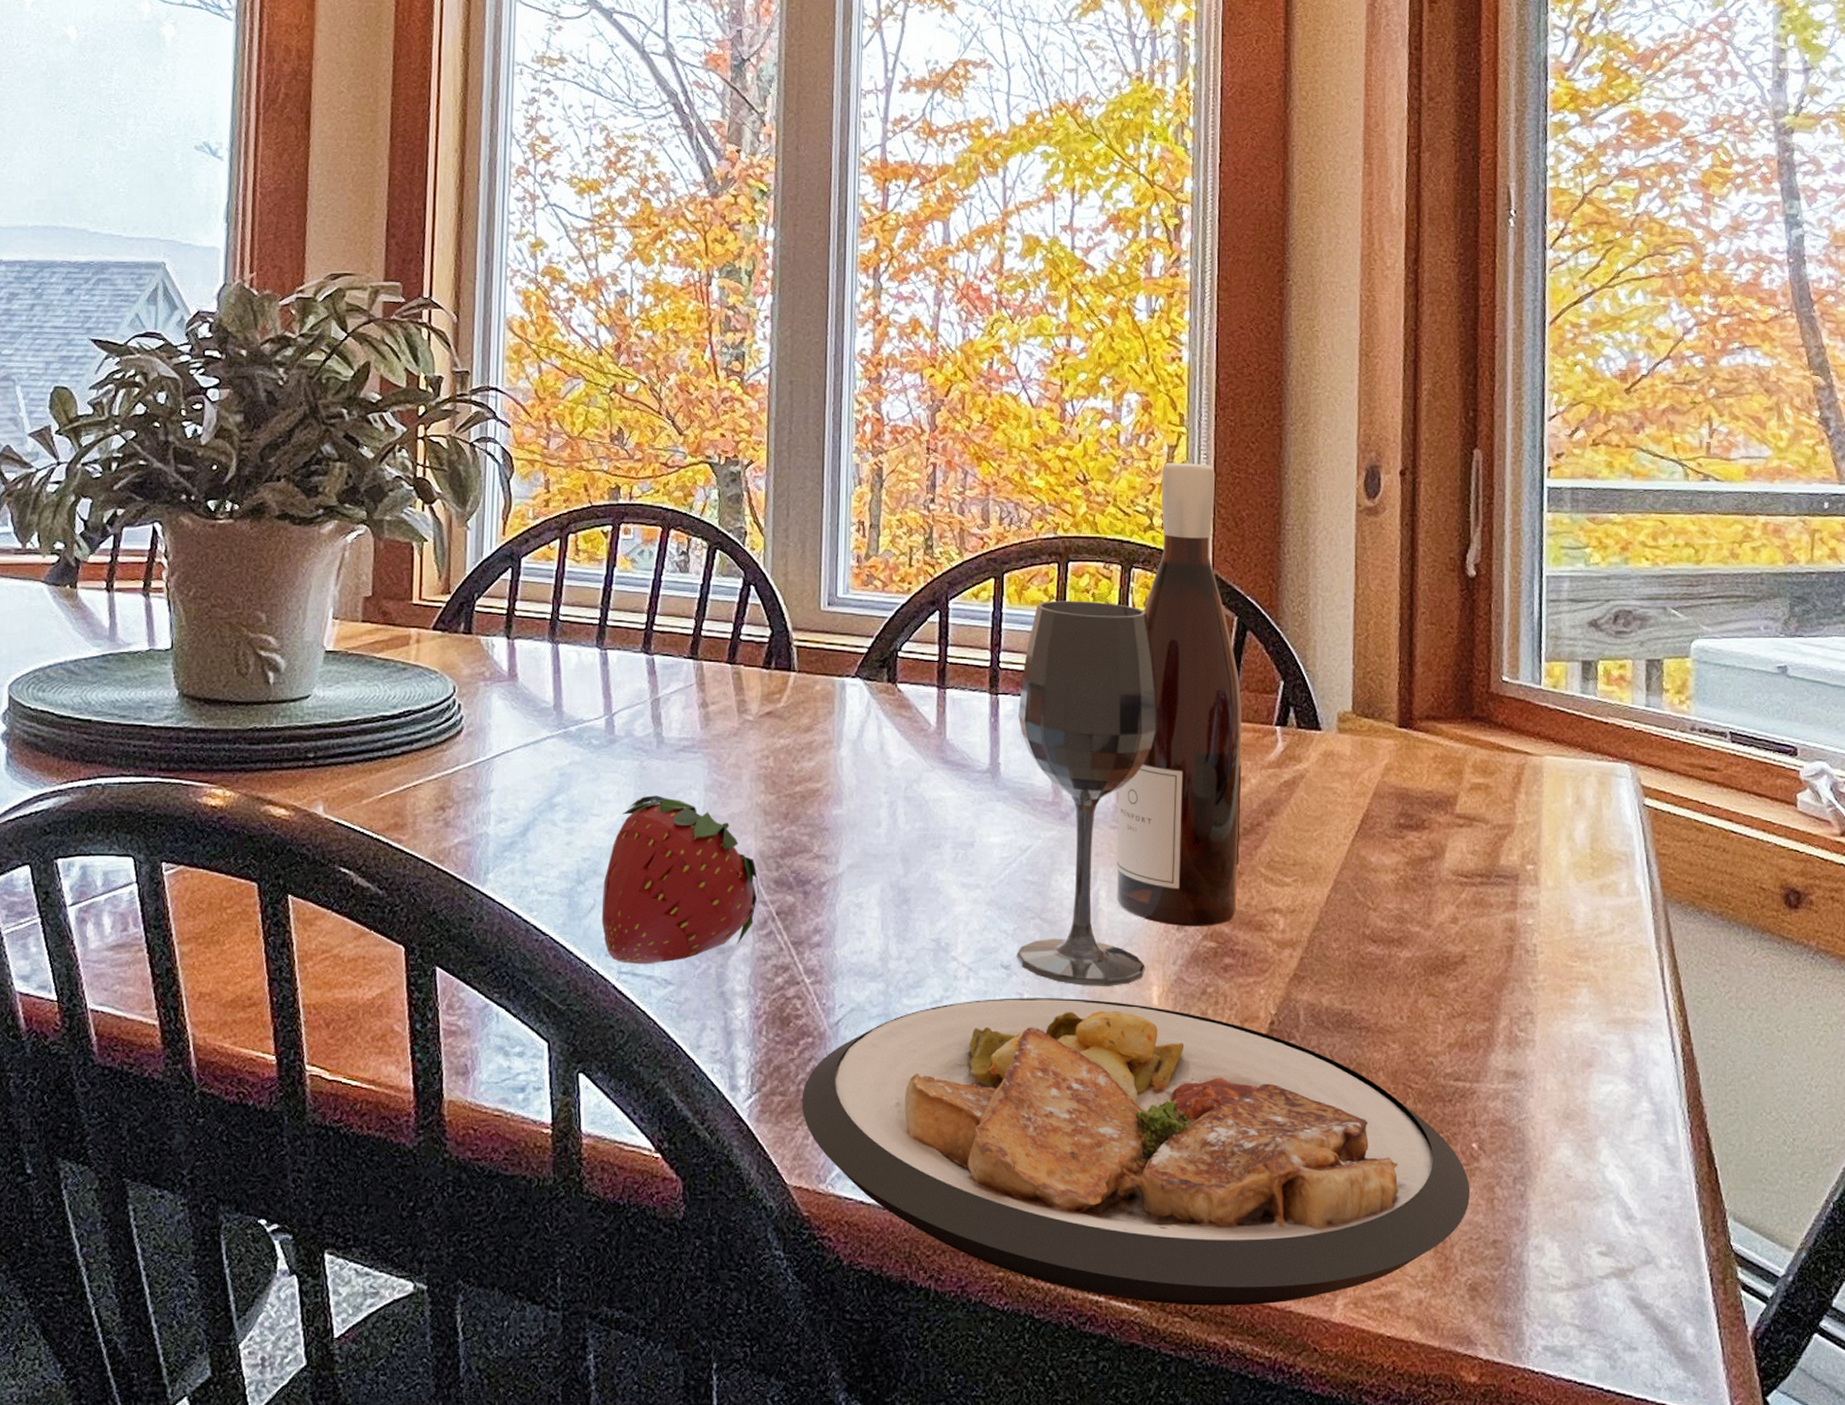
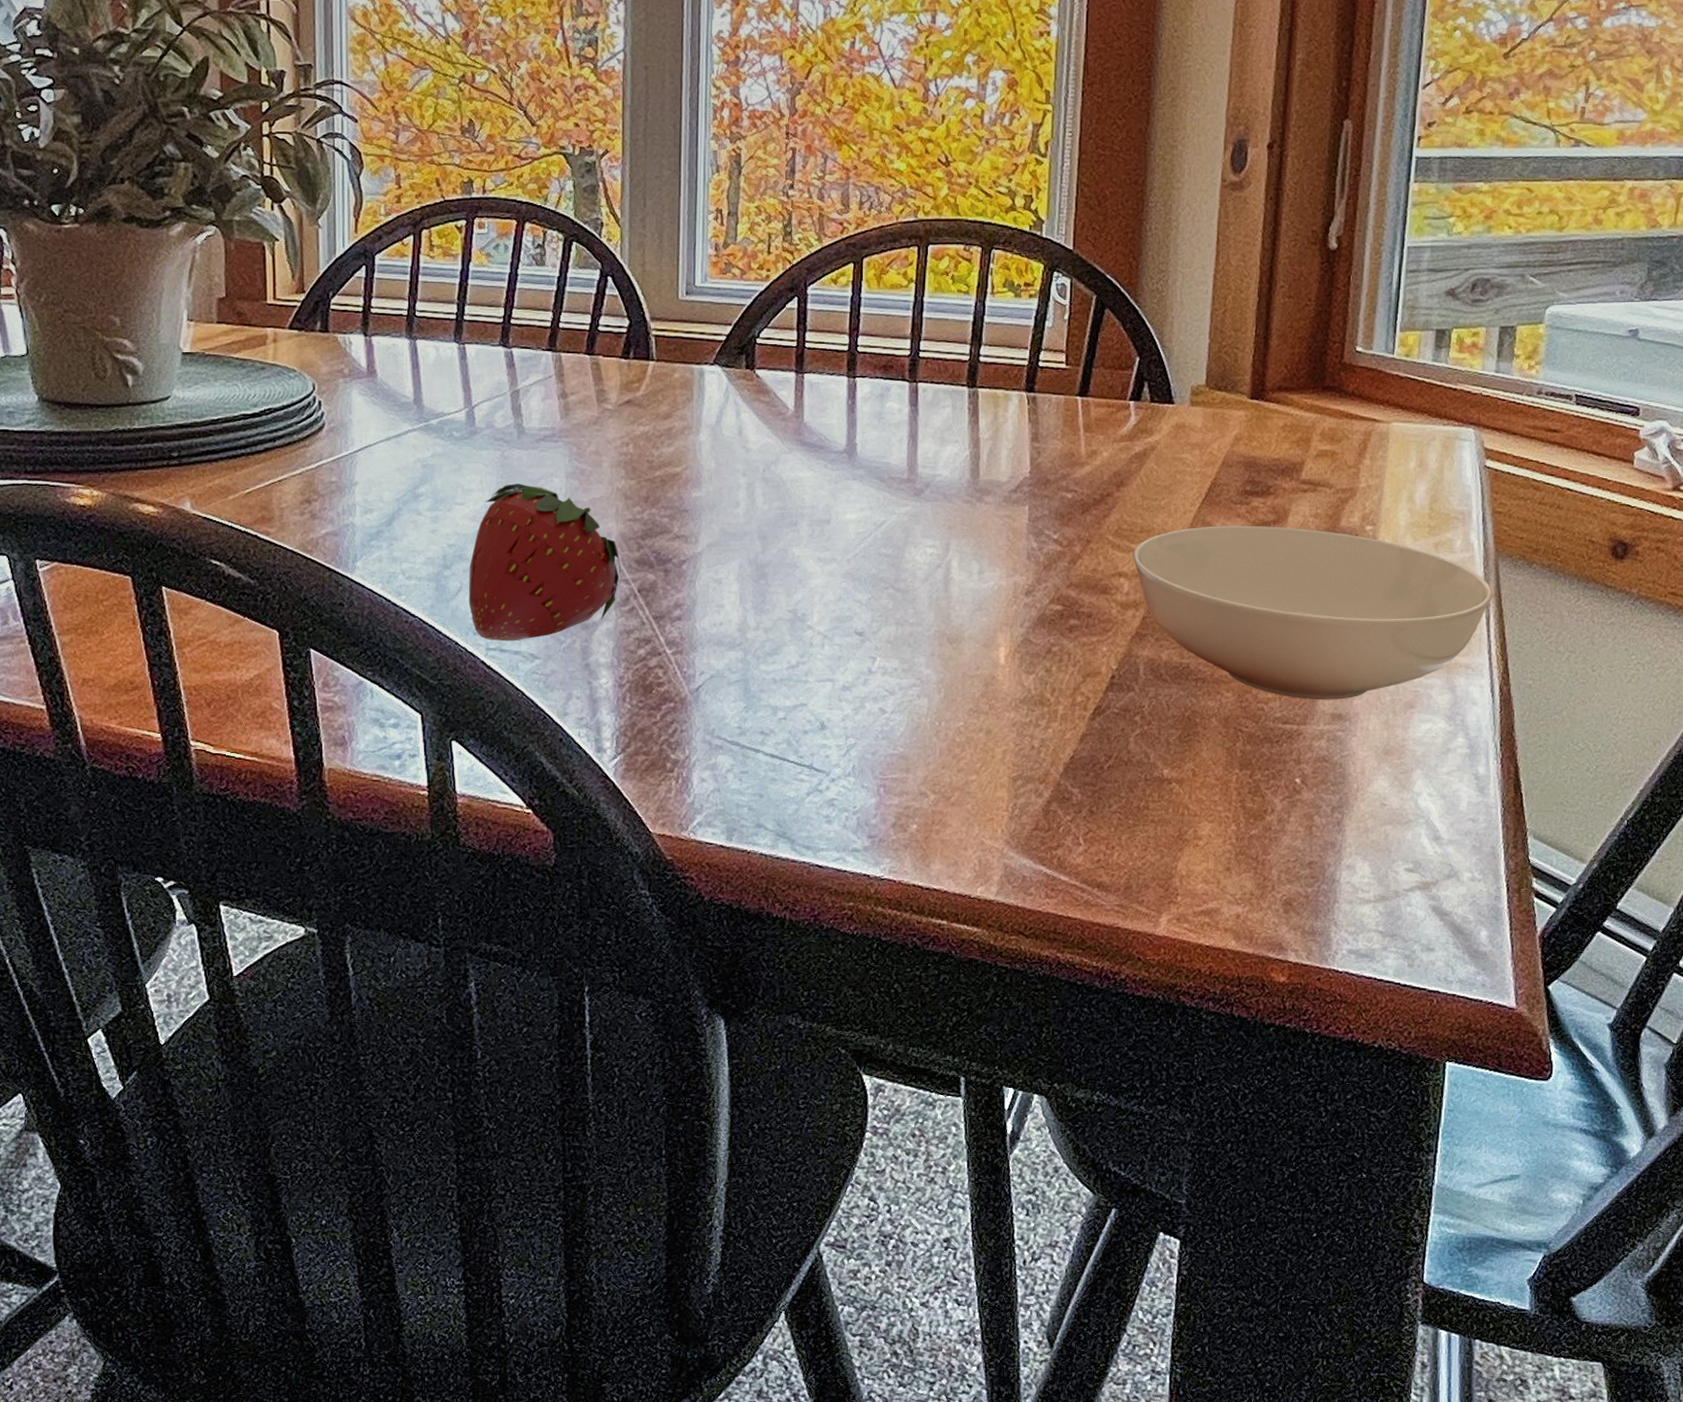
plate: present [801,998,1470,1306] -> none [664,660,1291,926]
wine glass: present [1016,600,1159,986] -> none [870,283,1015,649]
bottle: present [1116,463,1243,927] -> none [968,142,1098,592]
bowl: none [1287,860,1666,1056] -> present [1133,525,1494,700]

